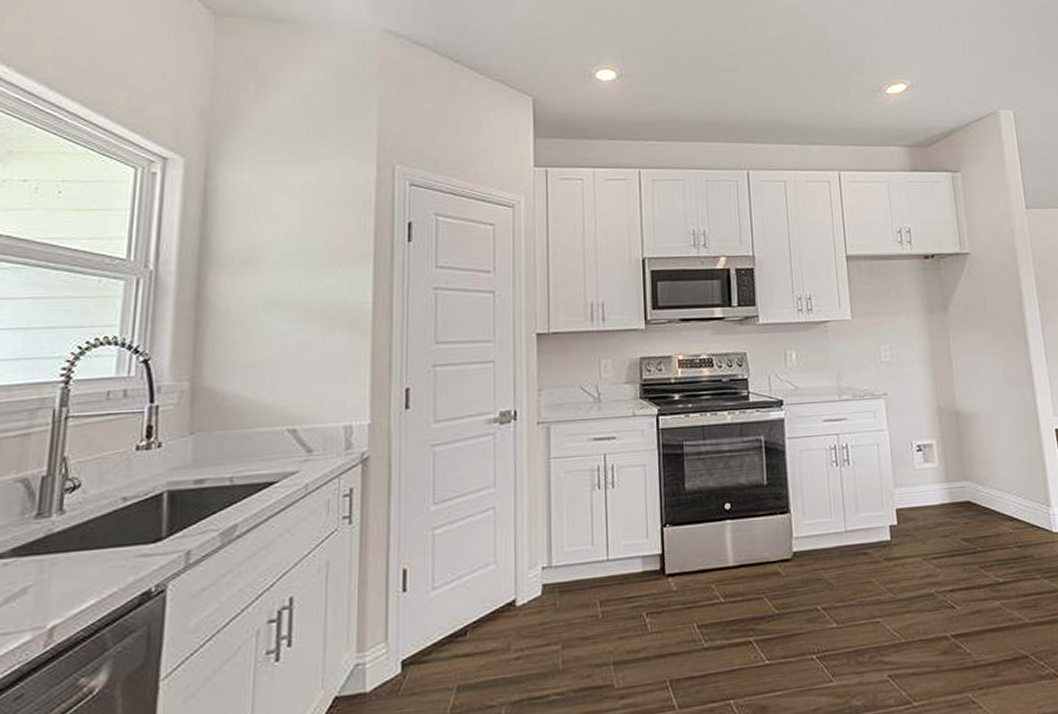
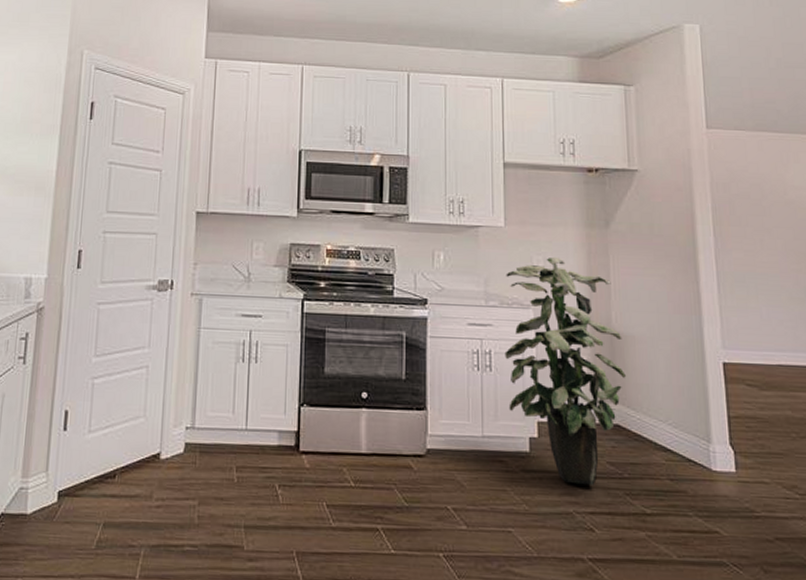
indoor plant: none [856,344,973,565] -> present [505,256,627,485]

